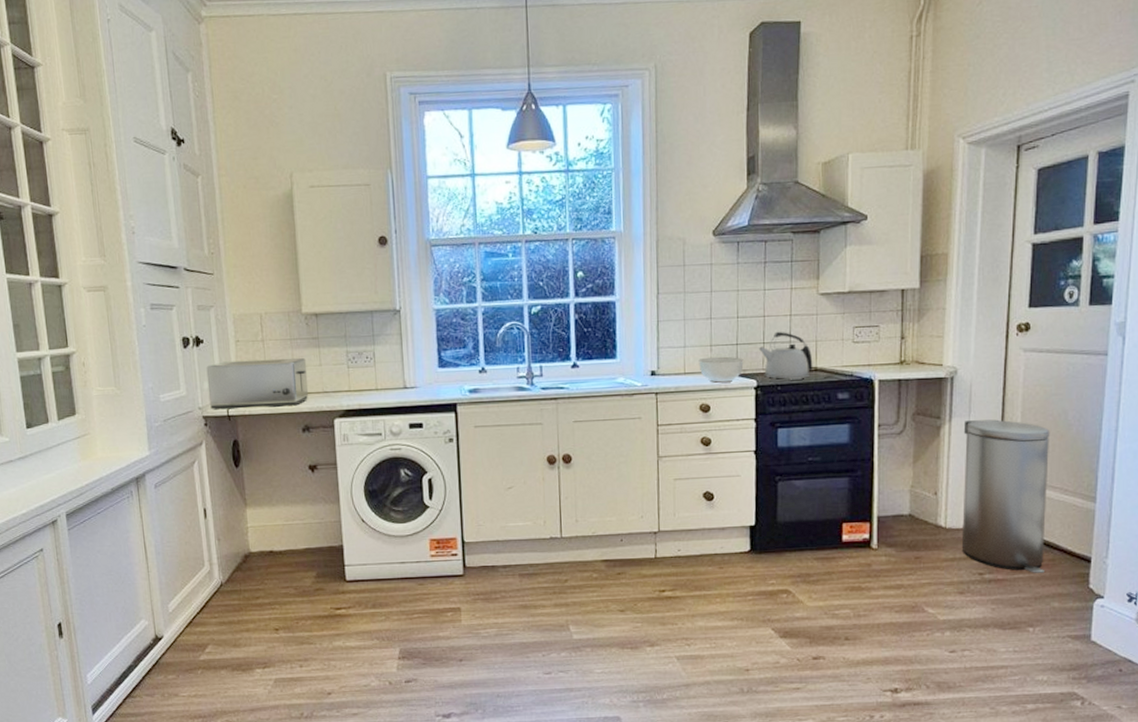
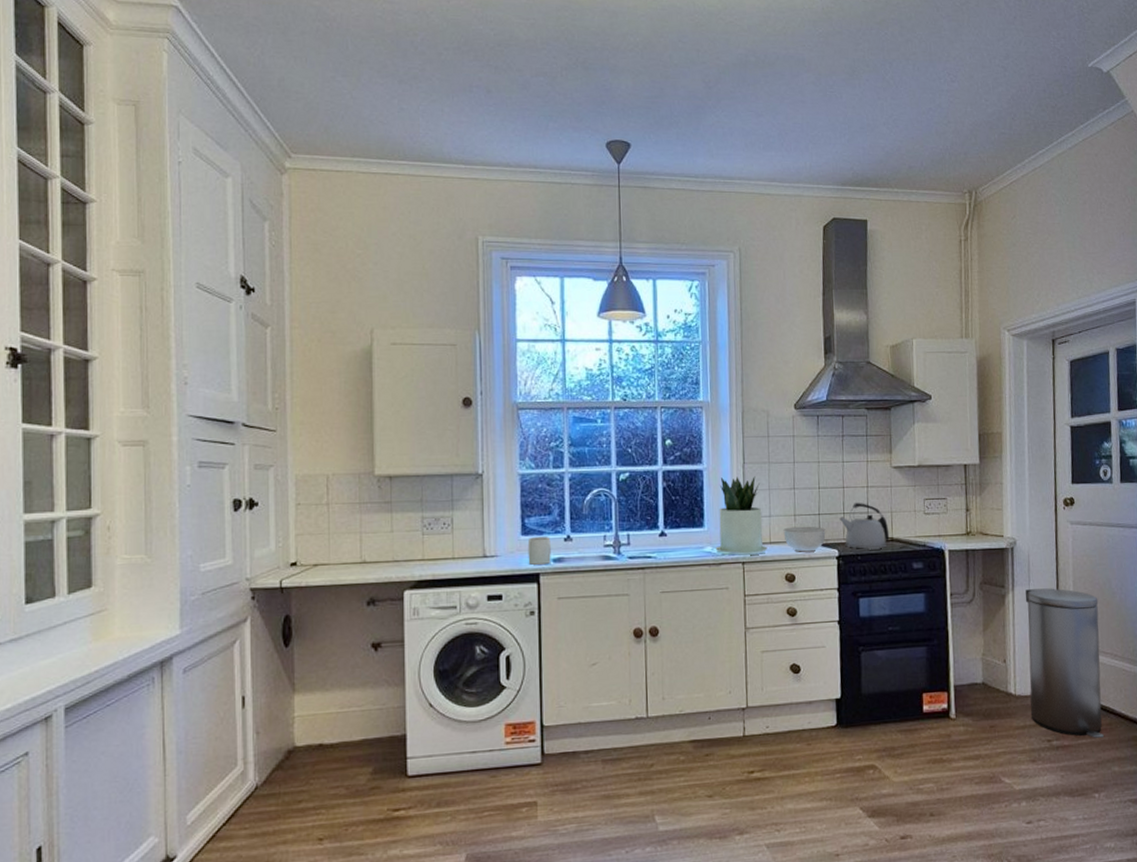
toaster: present [206,357,309,410] -> none [259,523,377,581]
mug: none [444,369,467,396] -> present [527,537,551,566]
planter: none [628,307,682,387] -> present [715,476,768,557]

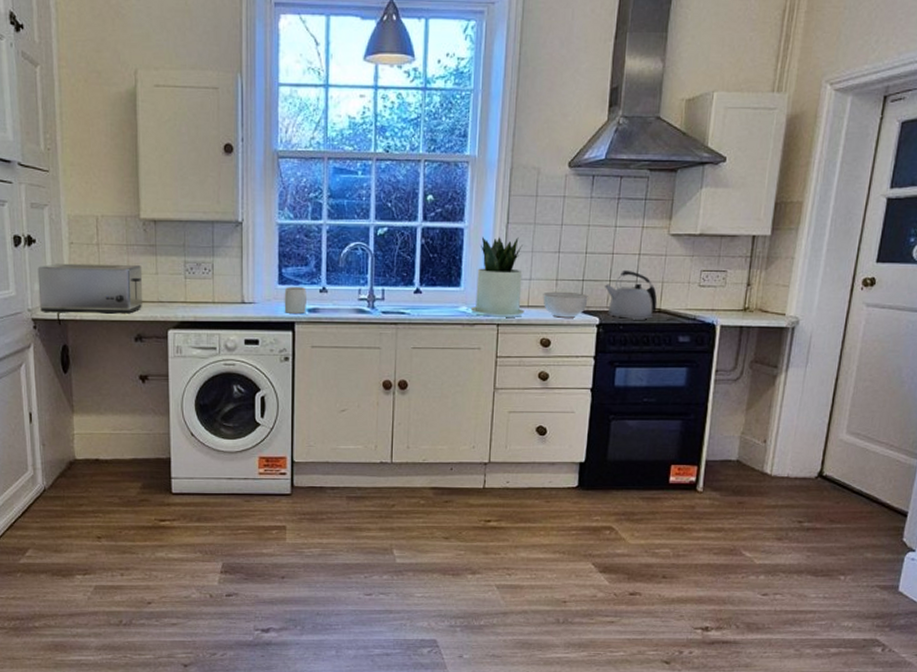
toaster: none [259,523,377,581] -> present [37,263,143,314]
pedal bin: present [1025,588,1104,739] -> none [784,372,883,525]

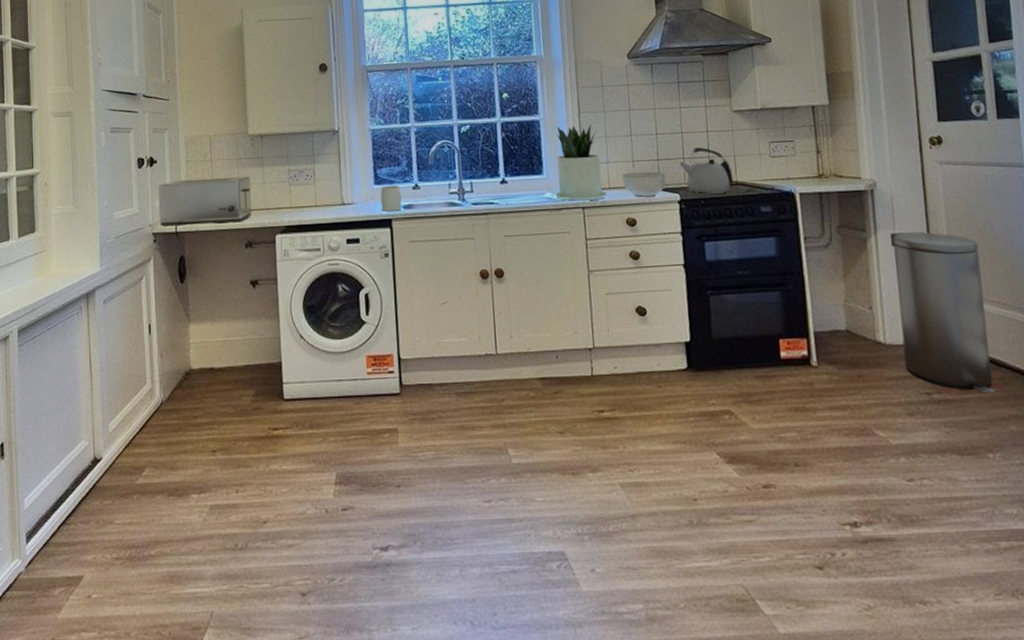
pedal bin: none [784,372,883,525] -> present [889,232,995,394]

